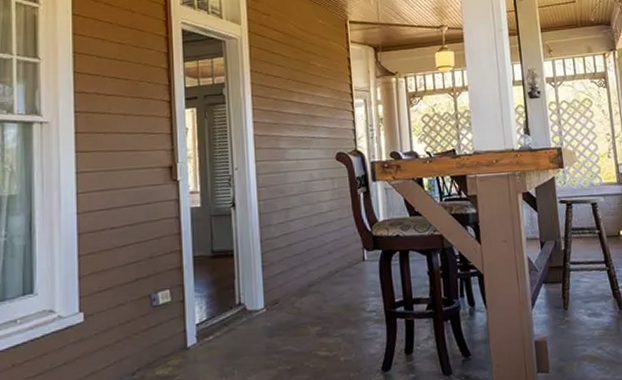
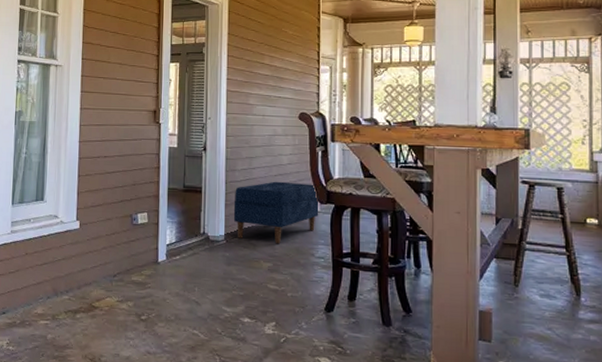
bench: none [271,230,367,304] -> present [233,181,319,244]

